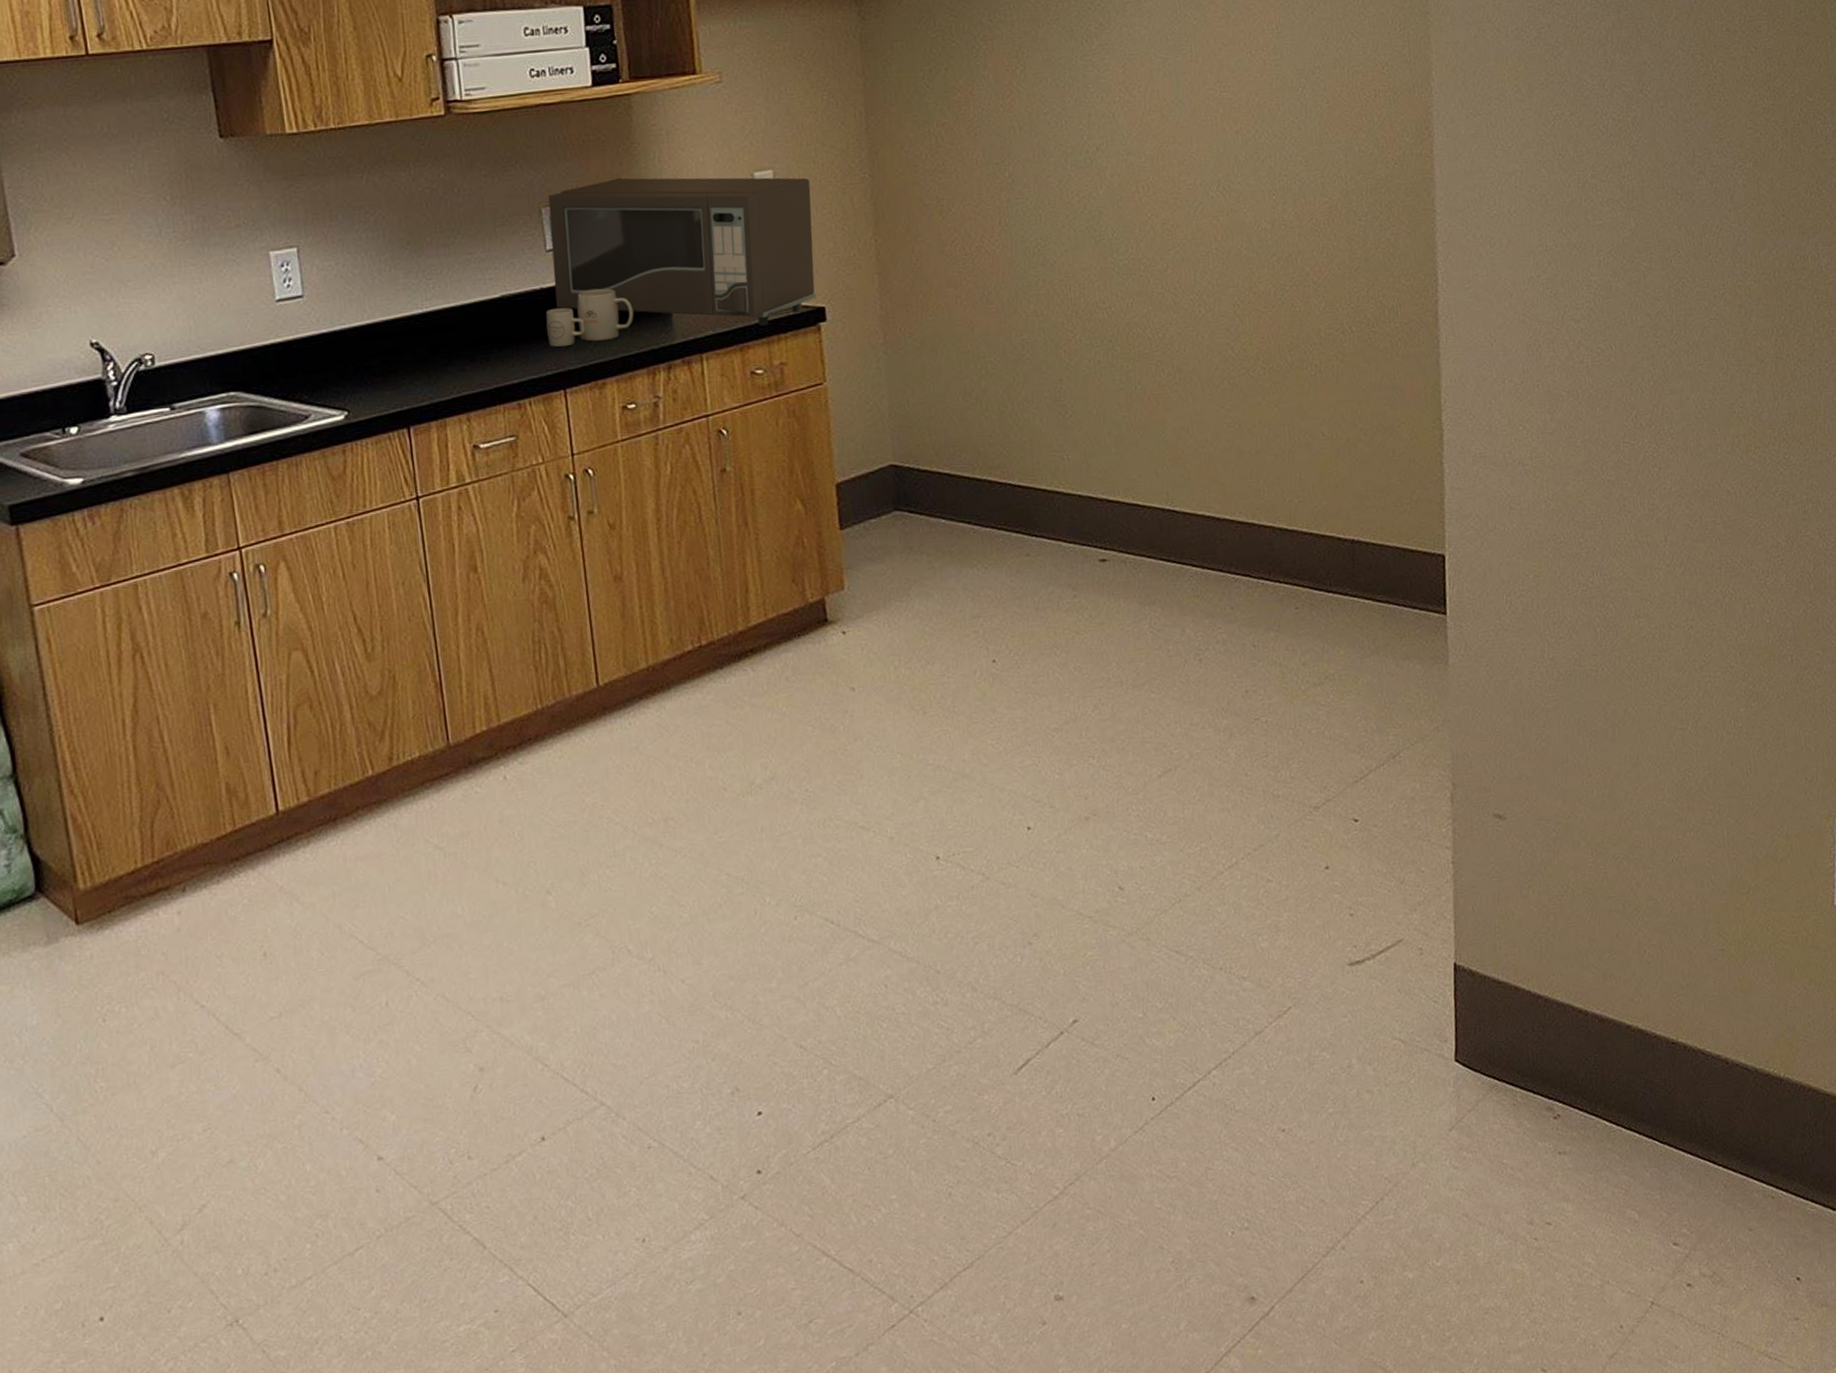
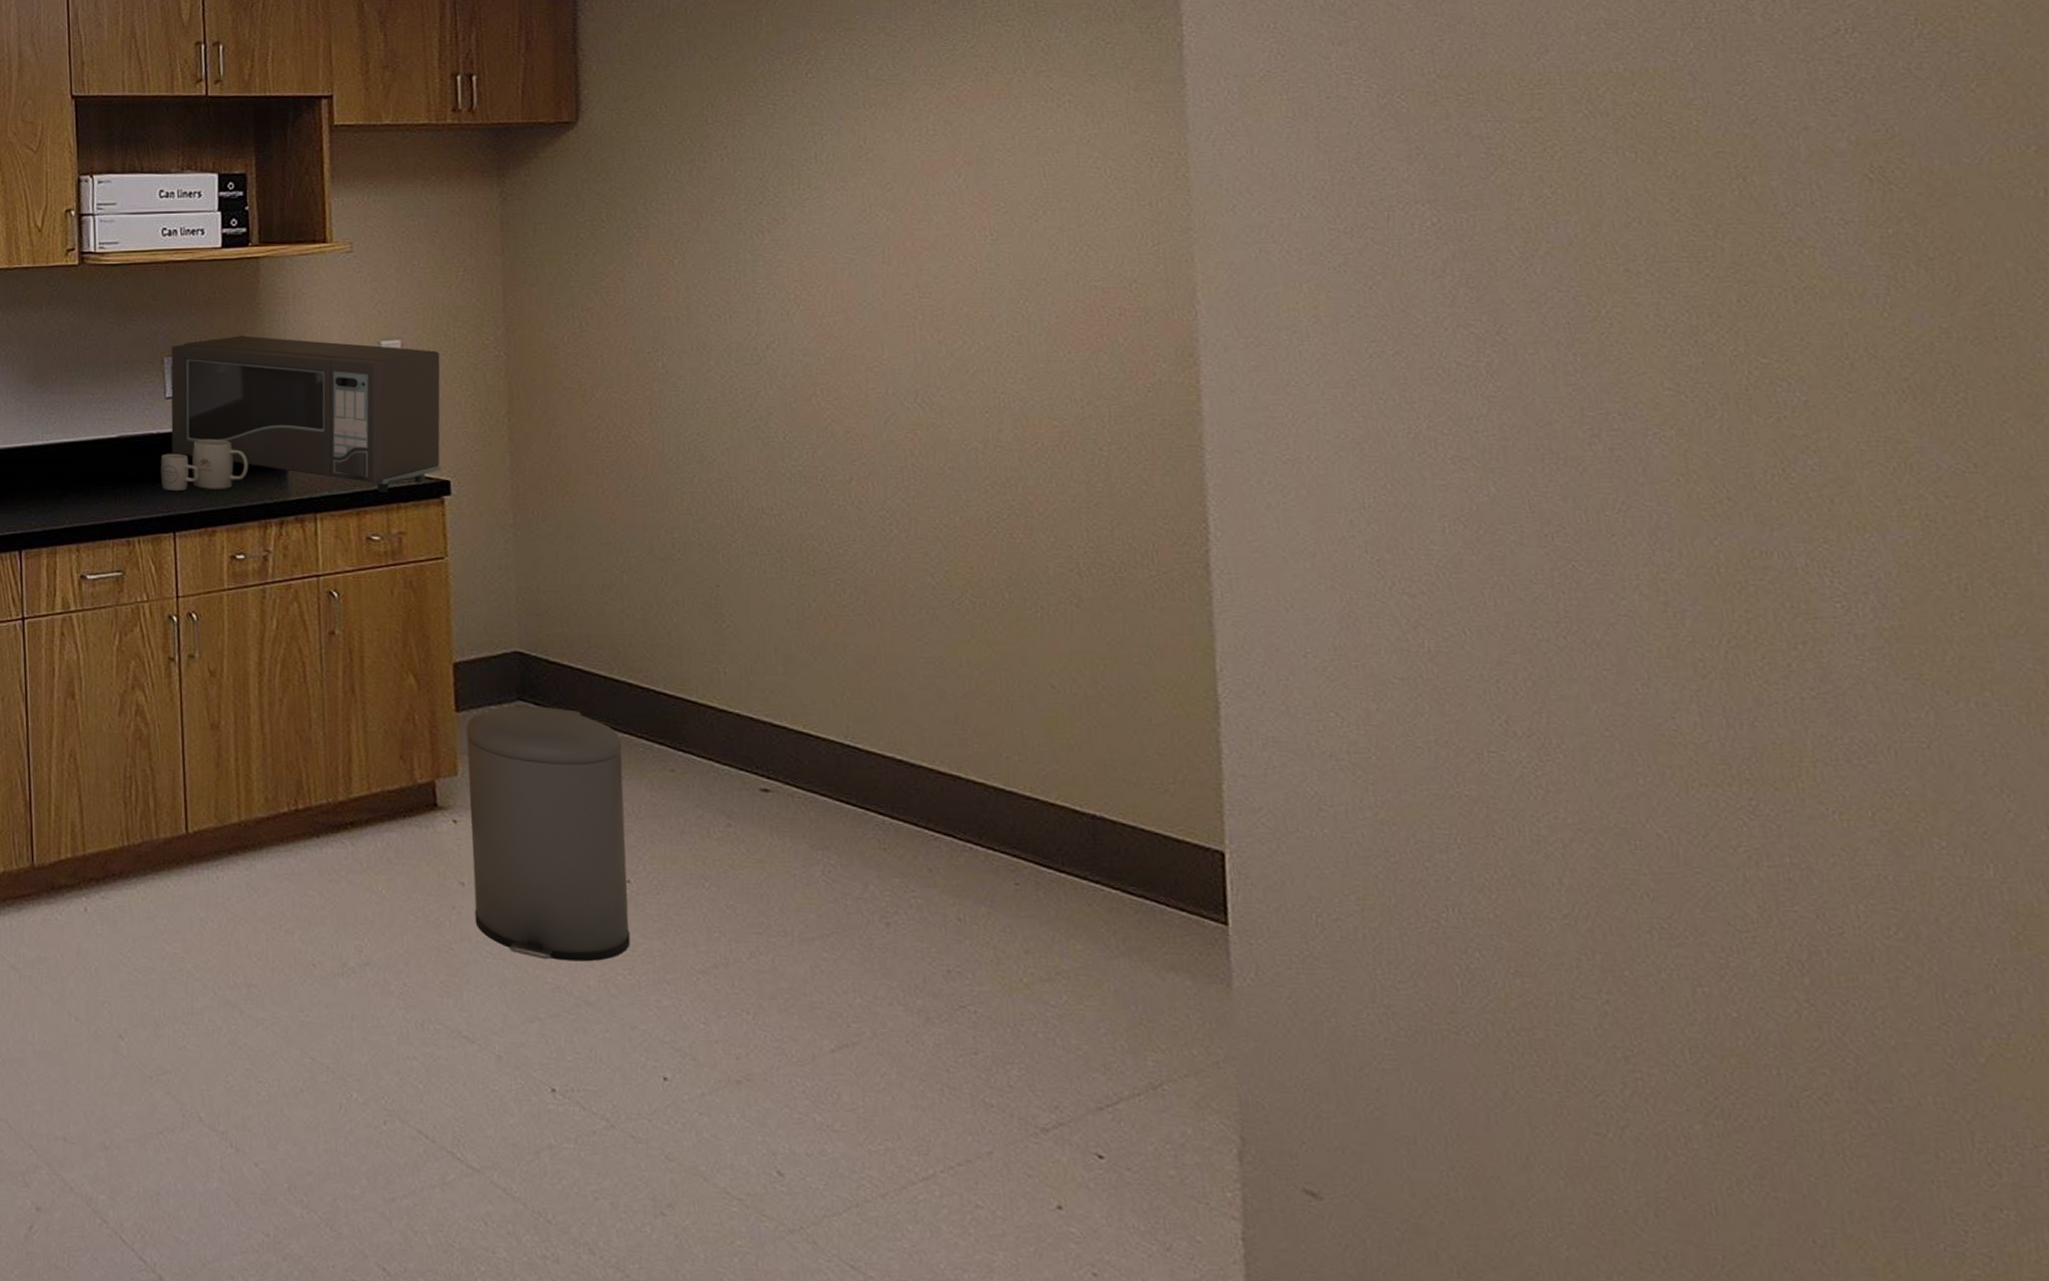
pedal bin: none [849,512,998,745] -> present [466,706,631,962]

